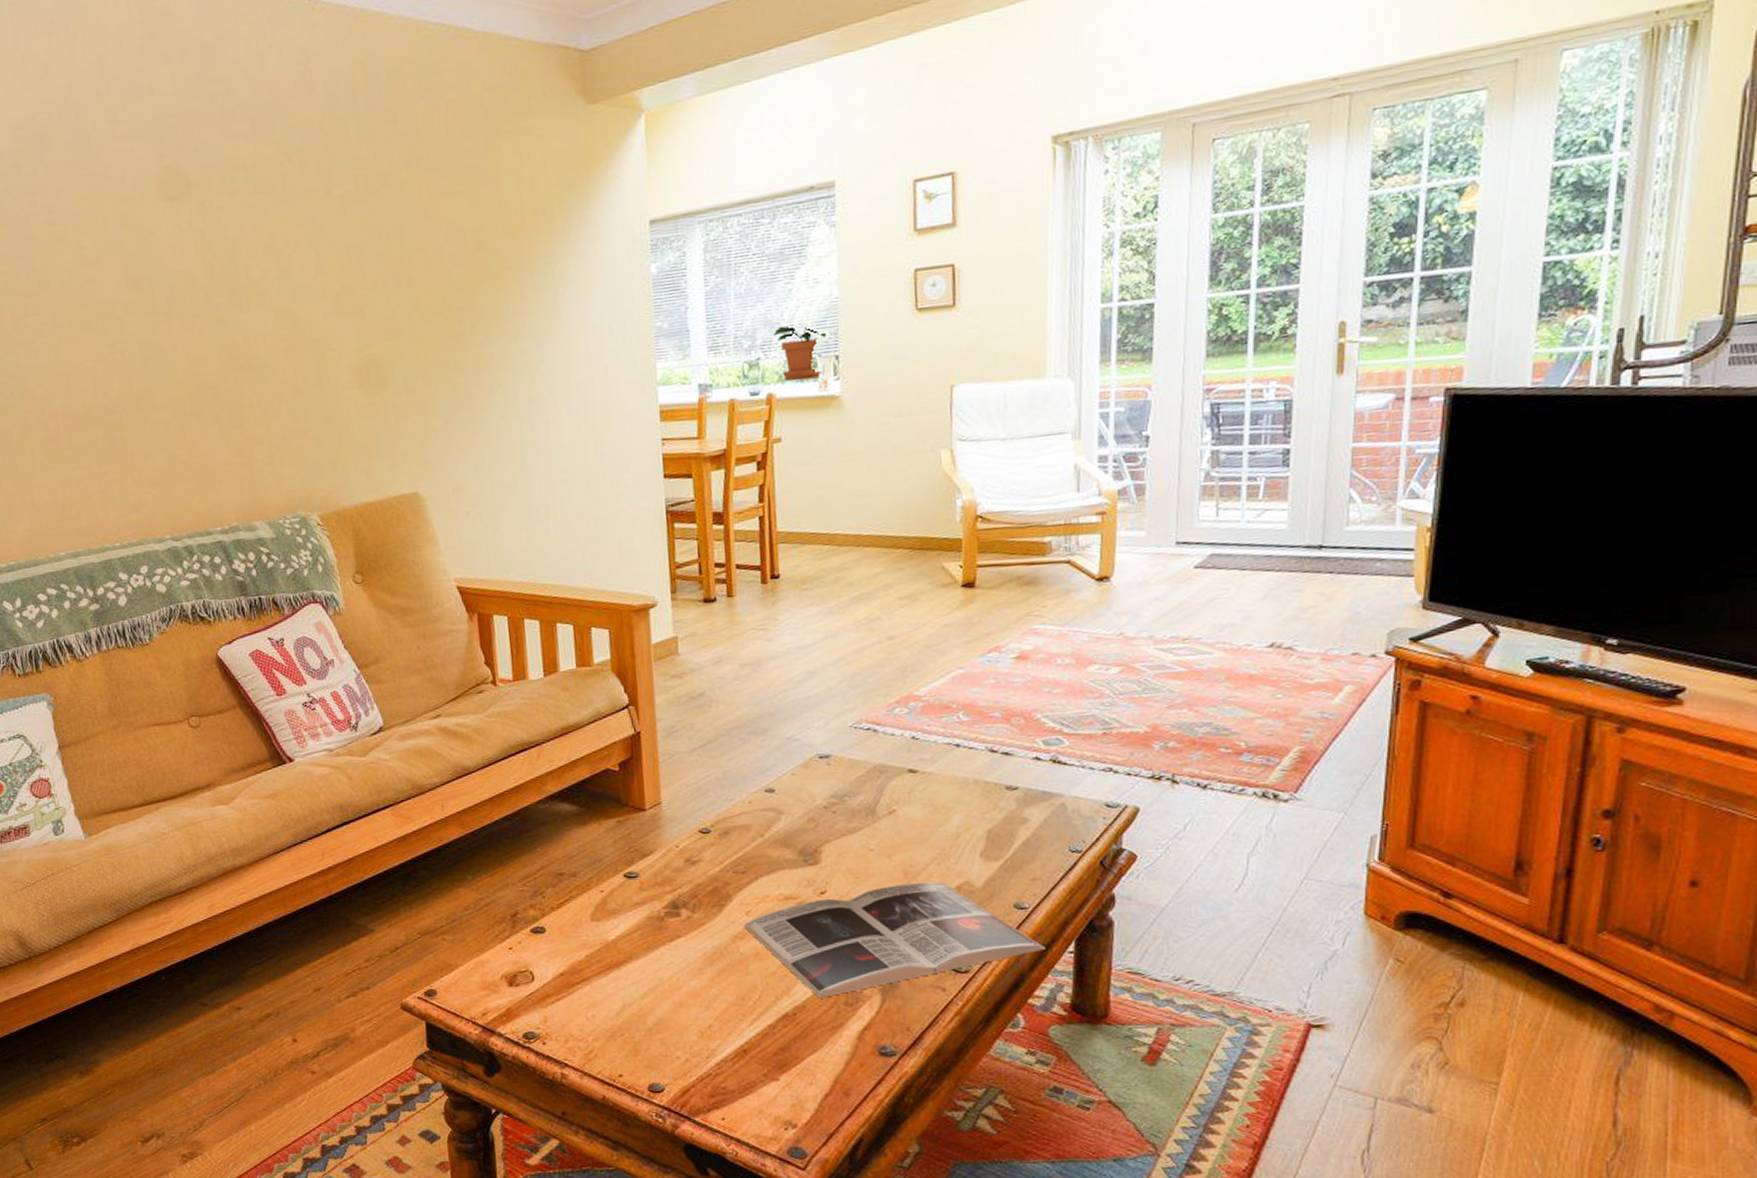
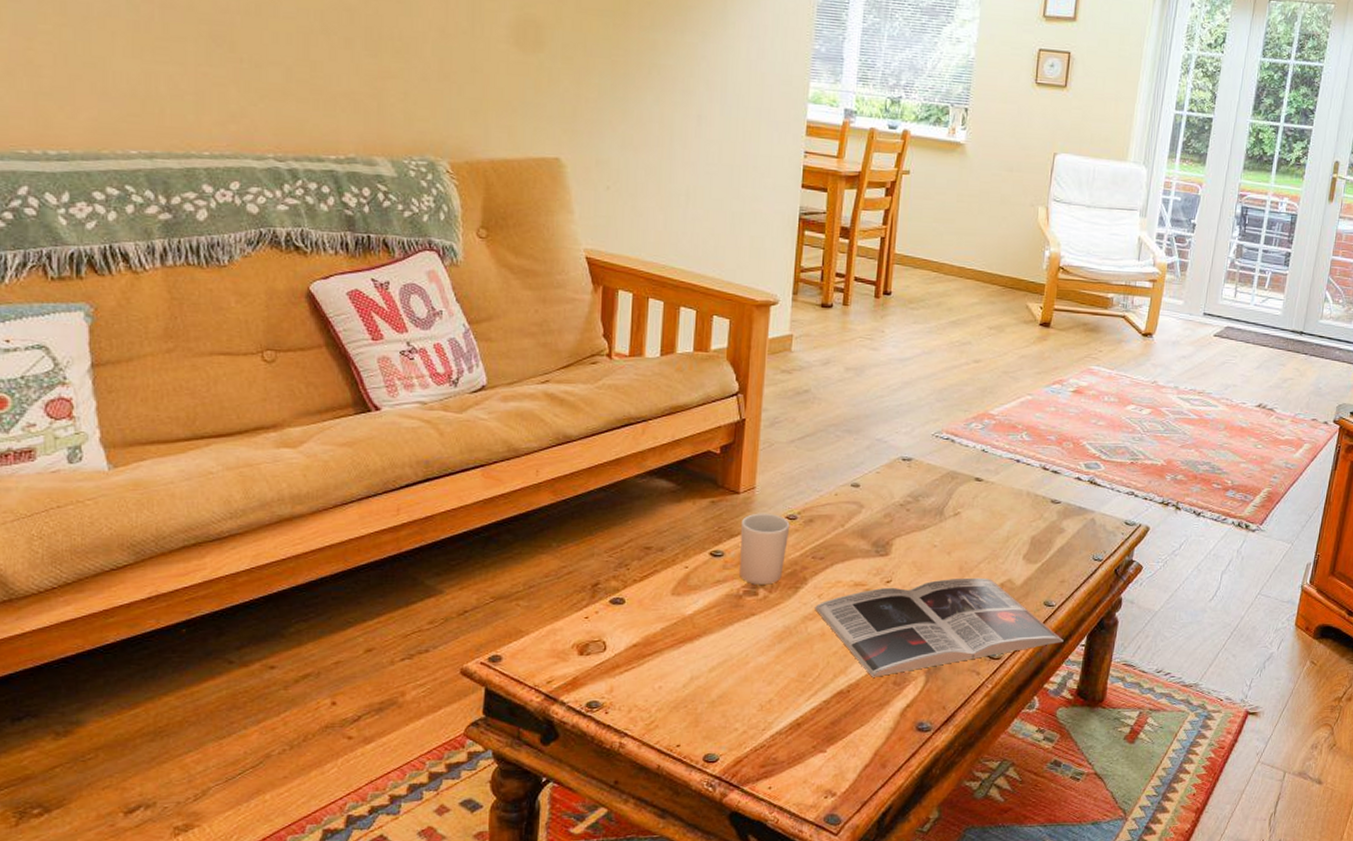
mug: none [651,828,705,905] -> present [739,513,790,585]
potted plant: present [773,324,827,382] -> none [915,72,961,125]

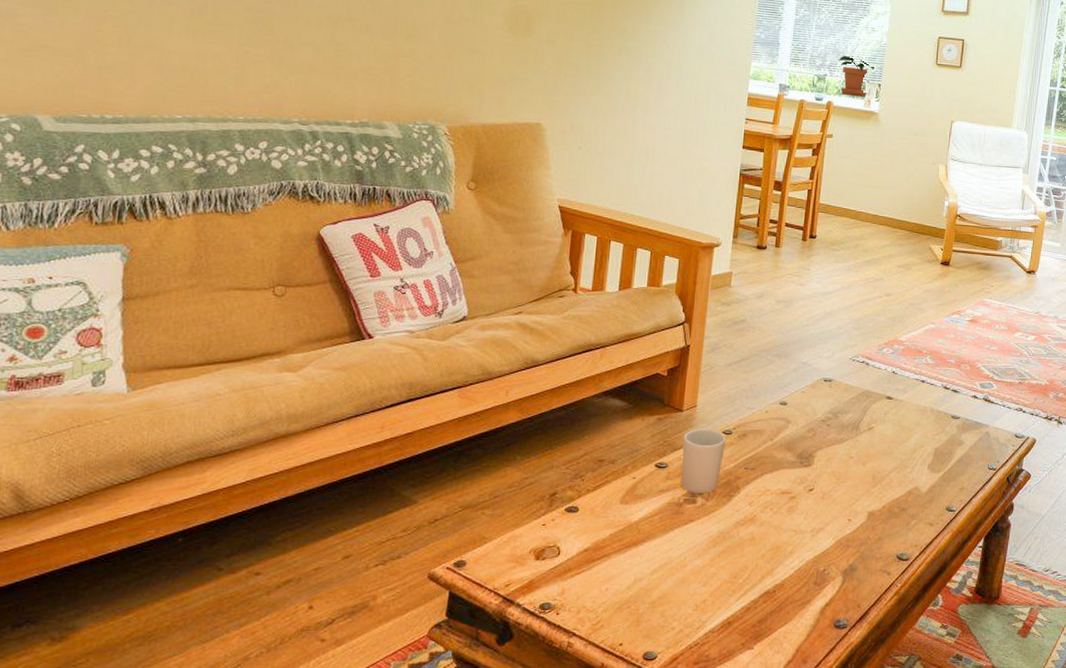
magazine: present [815,577,1064,677] -> none [746,485,964,578]
potted plant: none [915,72,961,125] -> present [838,55,875,98]

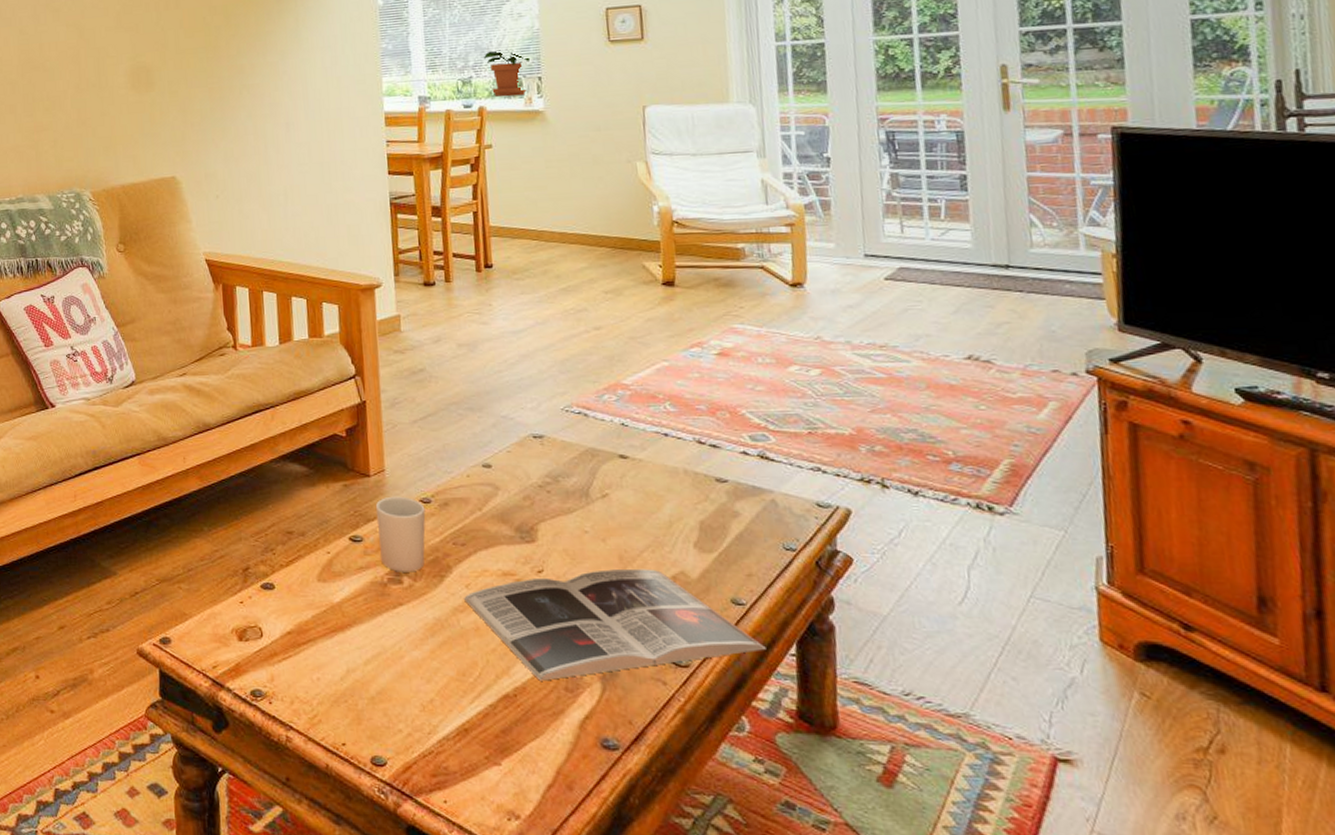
magazine: none [746,485,964,578] -> present [464,568,766,681]

